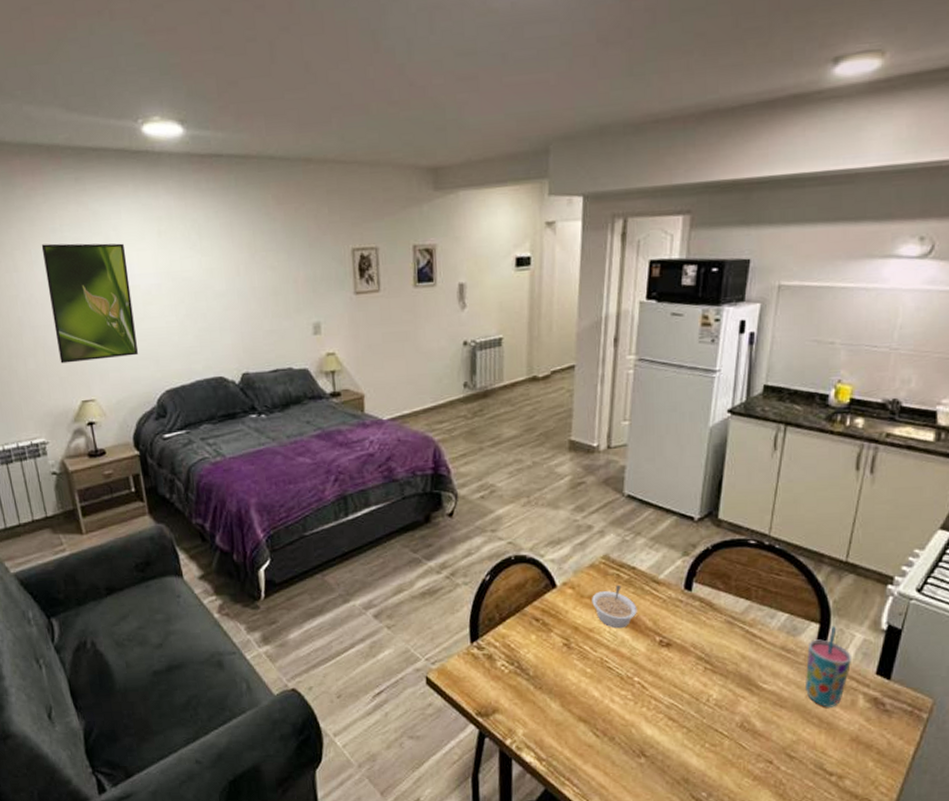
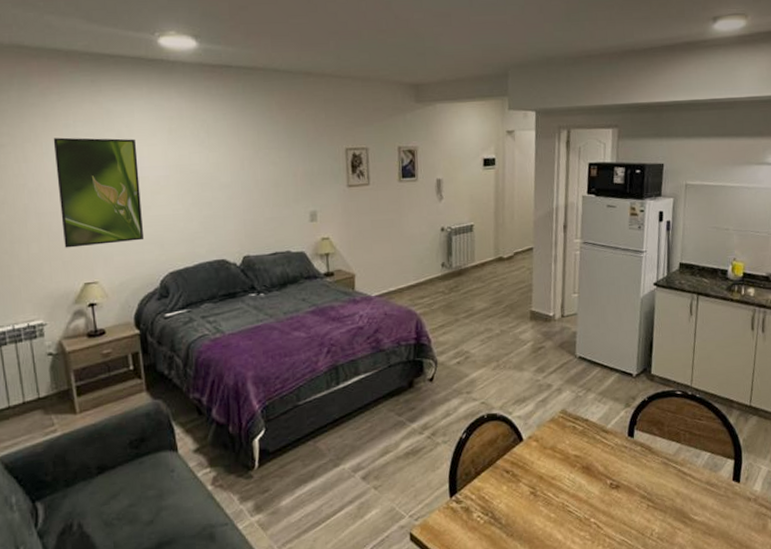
legume: present [592,584,637,629] -> none [553,435,591,475]
cup: present [804,626,853,708] -> none [726,461,761,533]

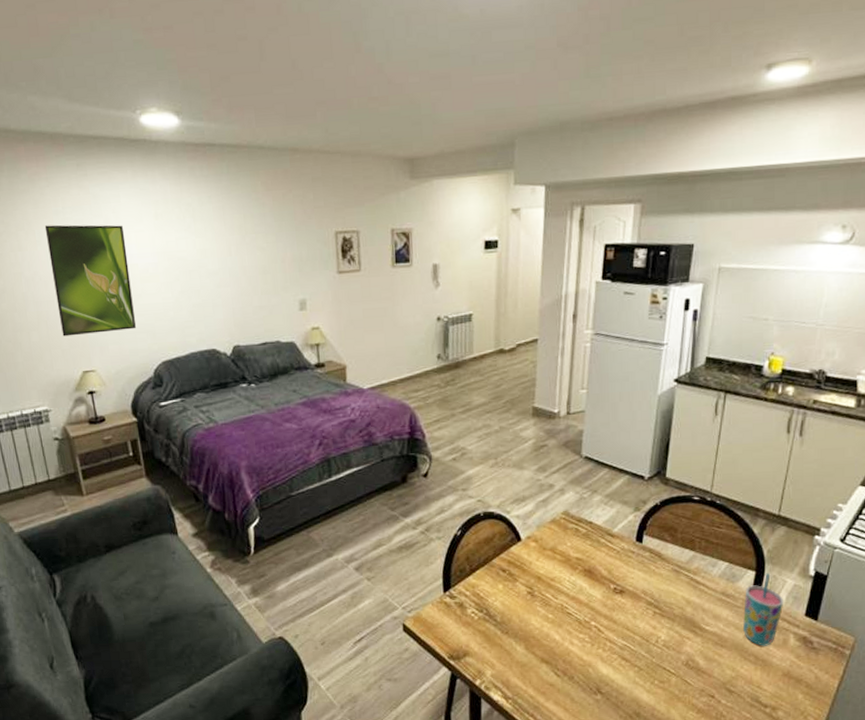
cup: none [726,461,761,533] -> present [742,573,784,646]

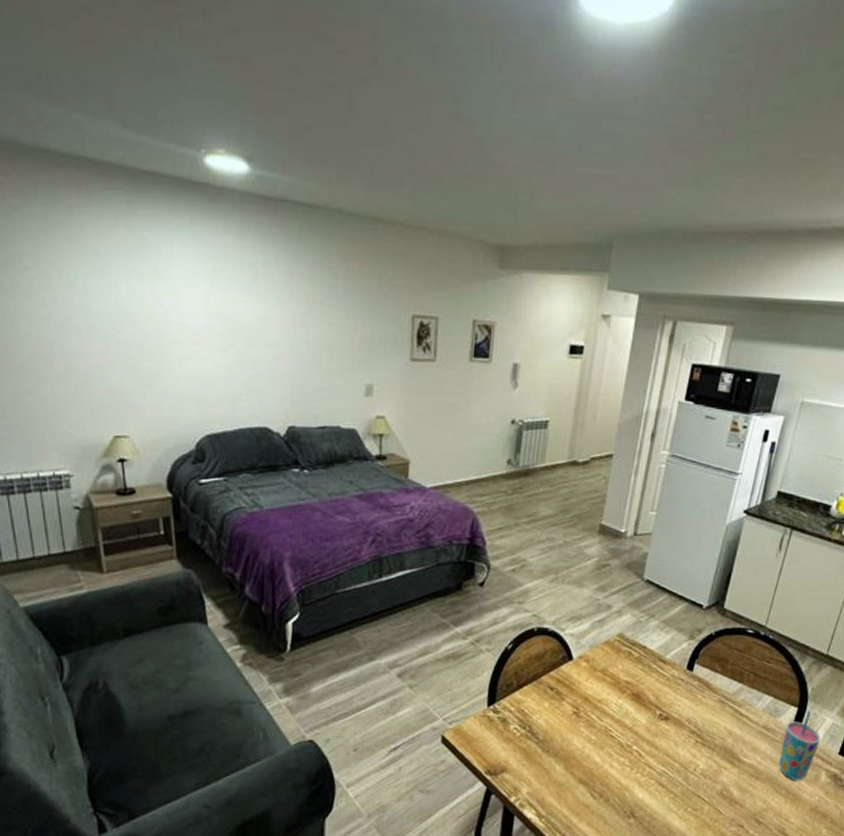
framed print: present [44,224,137,337] -> none [82,266,181,396]

